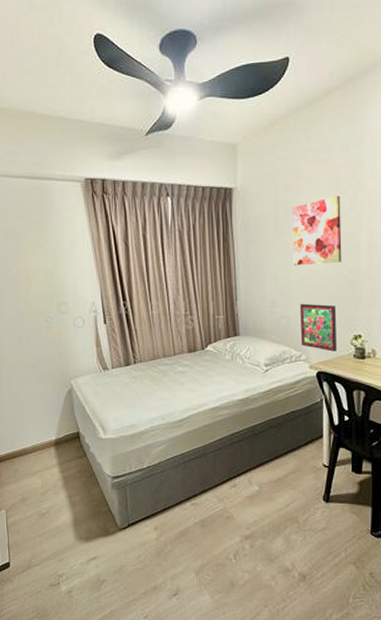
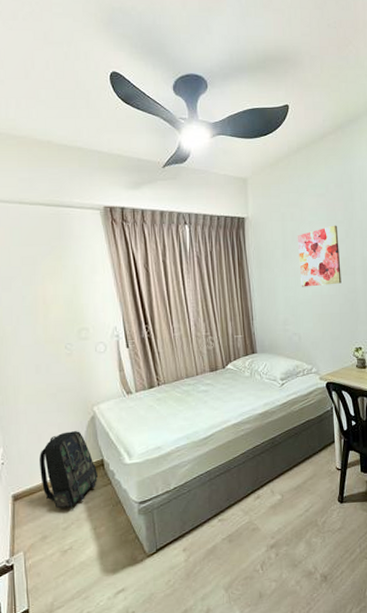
backpack: none [21,402,75,477] -> present [40,431,99,510]
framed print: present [299,303,338,352] -> none [308,321,343,364]

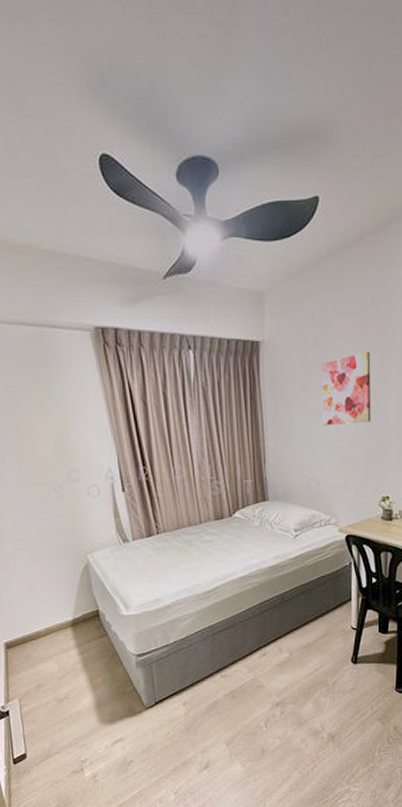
backpack: present [40,431,99,510] -> none [31,580,94,660]

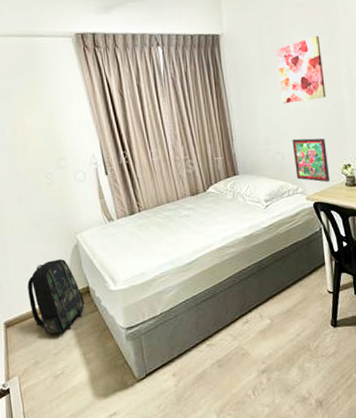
backpack: none [31,580,94,660] -> present [27,259,85,336]
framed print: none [329,465,366,514] -> present [292,138,330,182]

